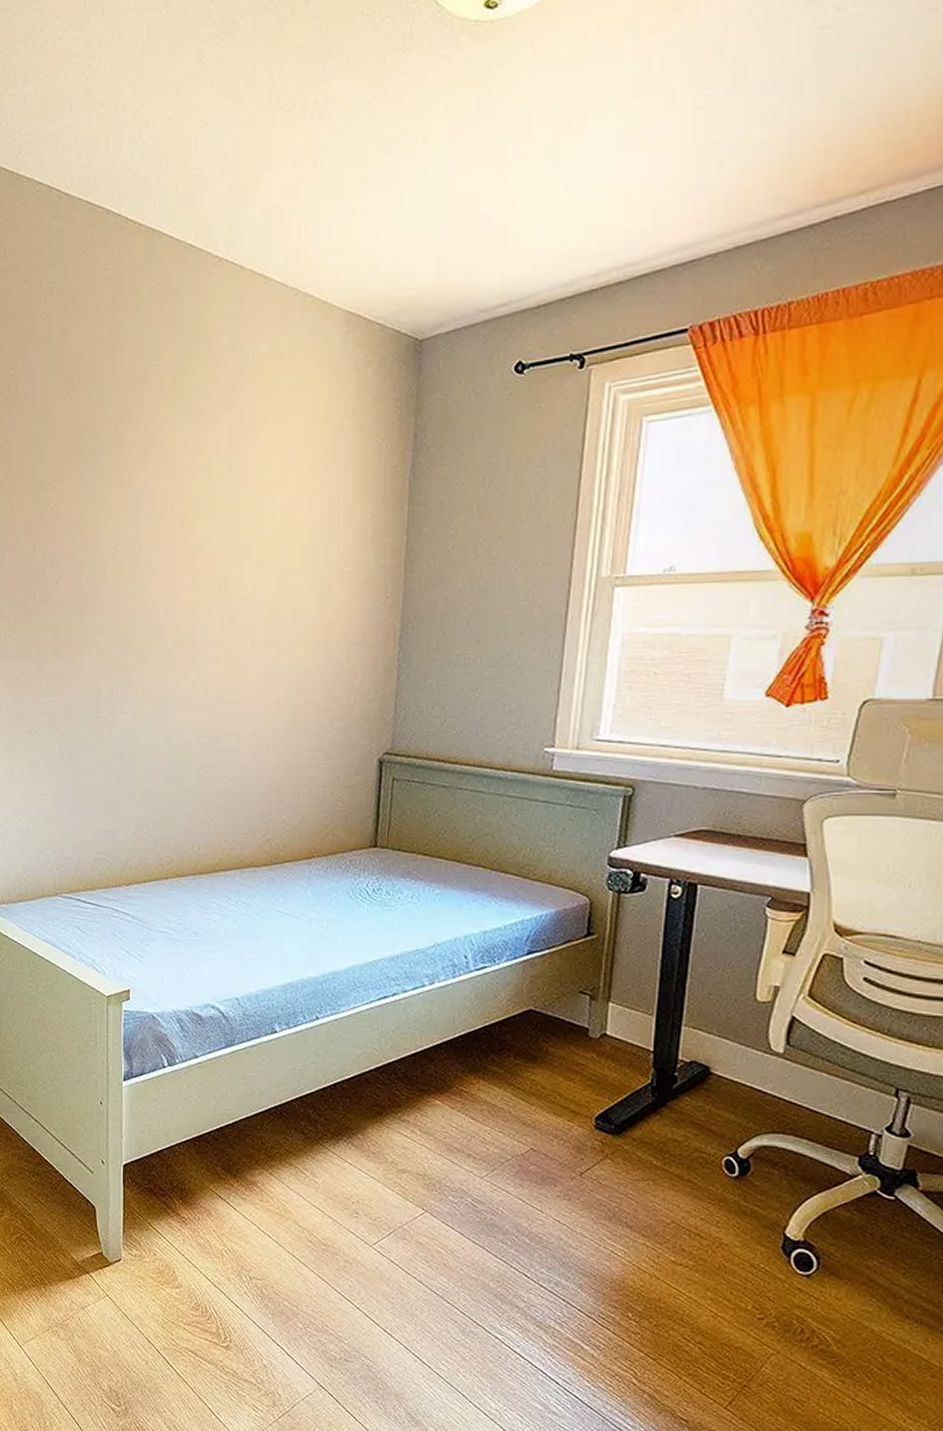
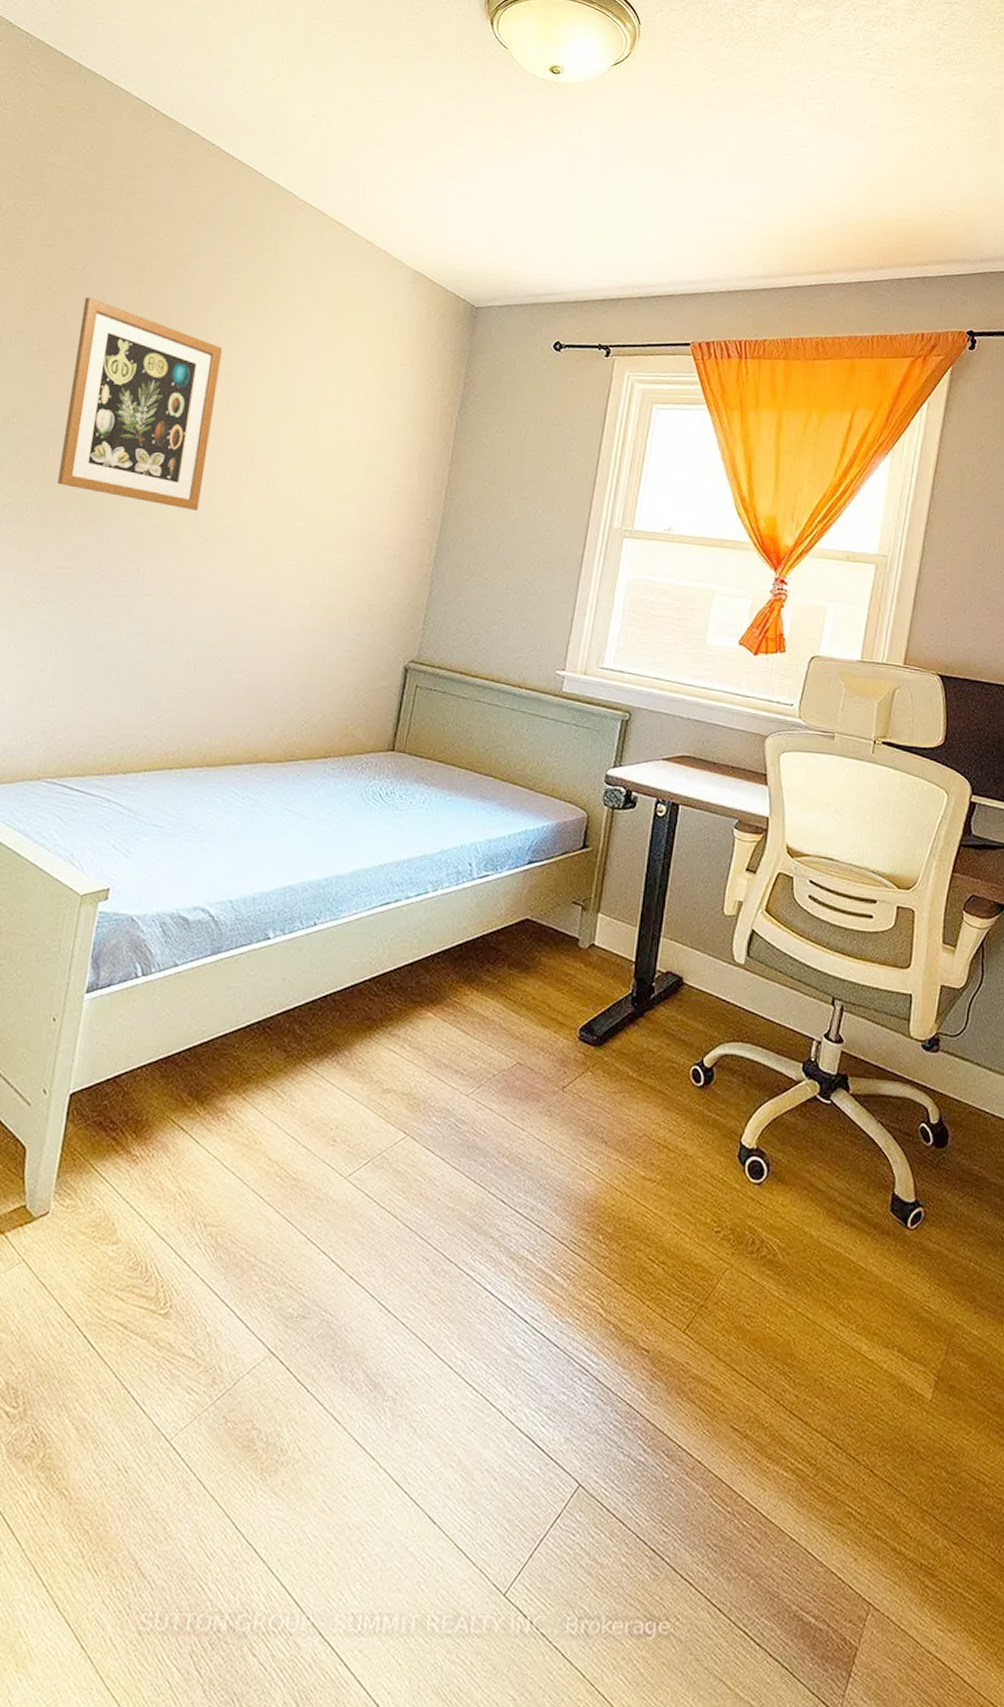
wall art: none [23,416,159,623] -> present [58,297,222,510]

